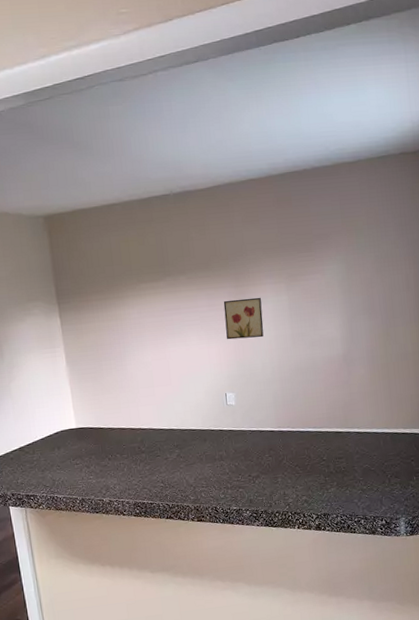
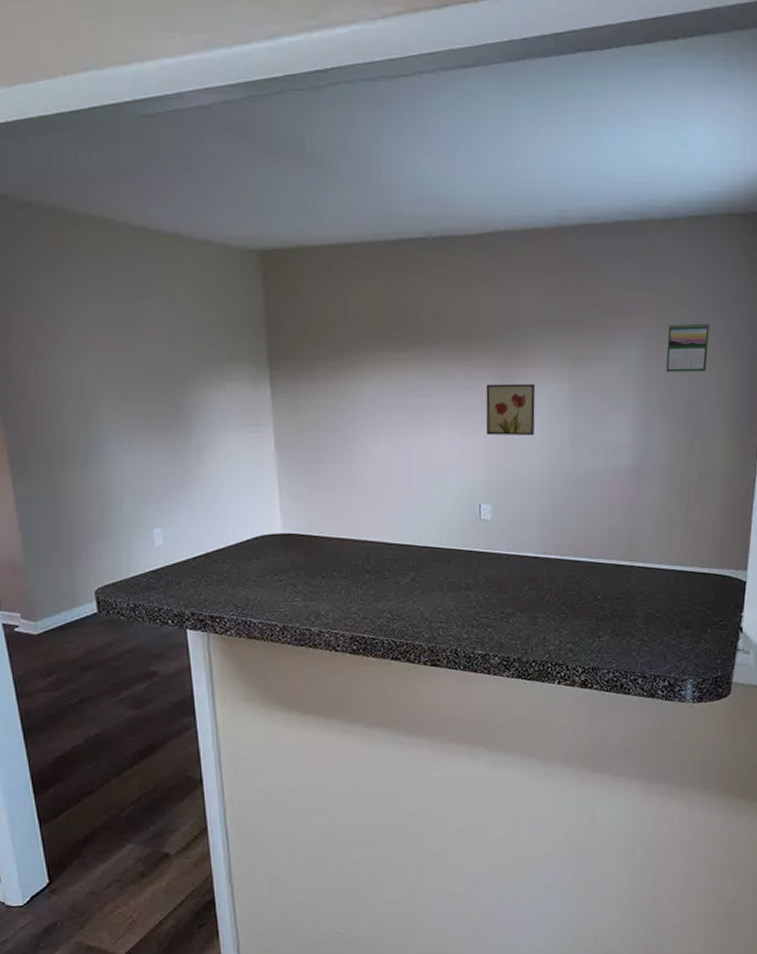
calendar: none [361,238,395,279] -> present [666,323,709,372]

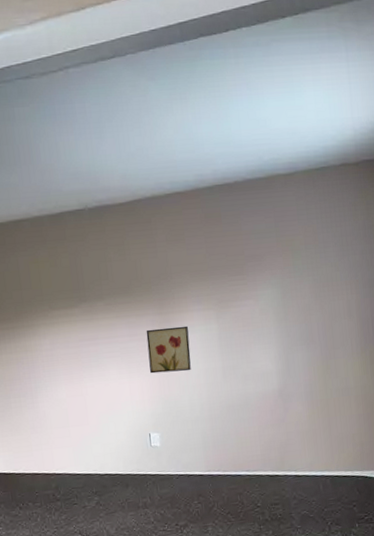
calendar: present [666,323,709,372] -> none [298,260,335,306]

